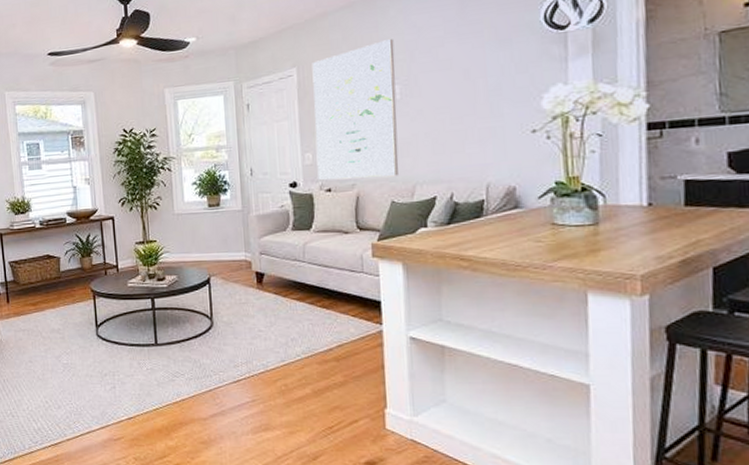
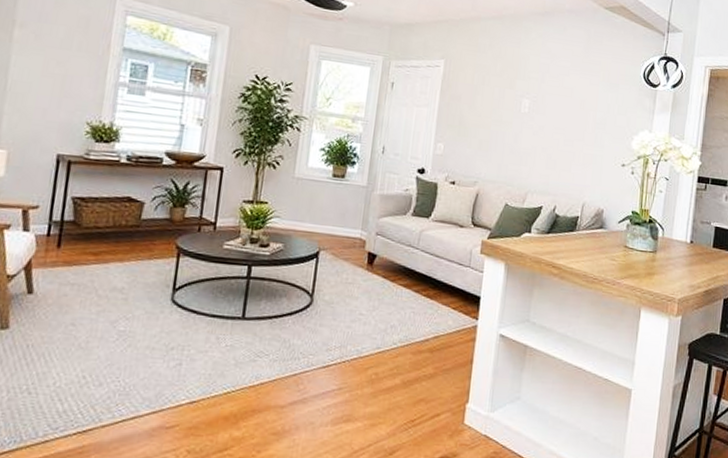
wall art: present [312,39,399,181] -> none [445,57,531,182]

